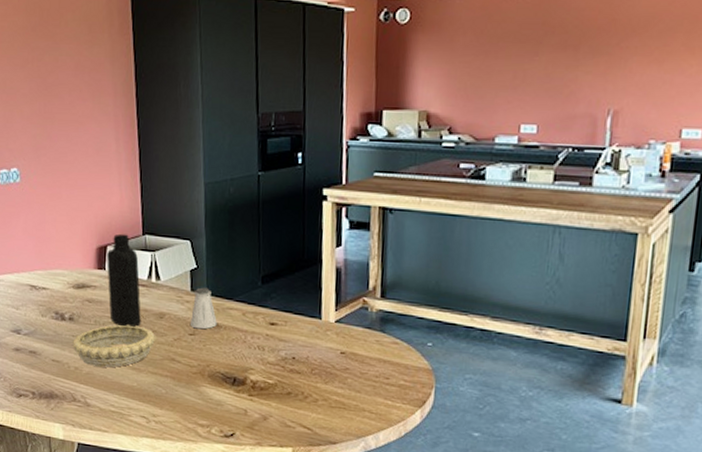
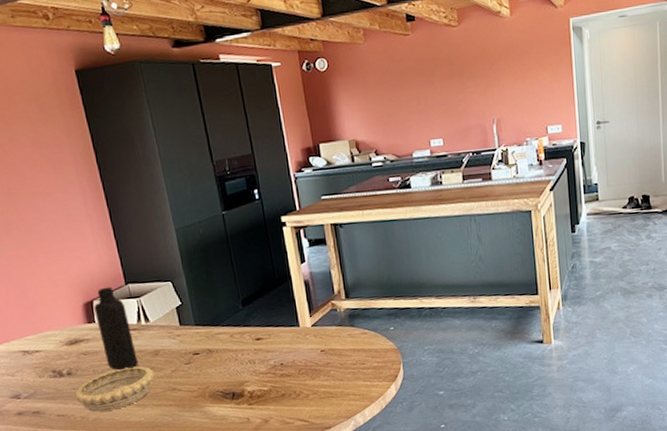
saltshaker: present [189,287,217,330] -> none [183,319,209,358]

